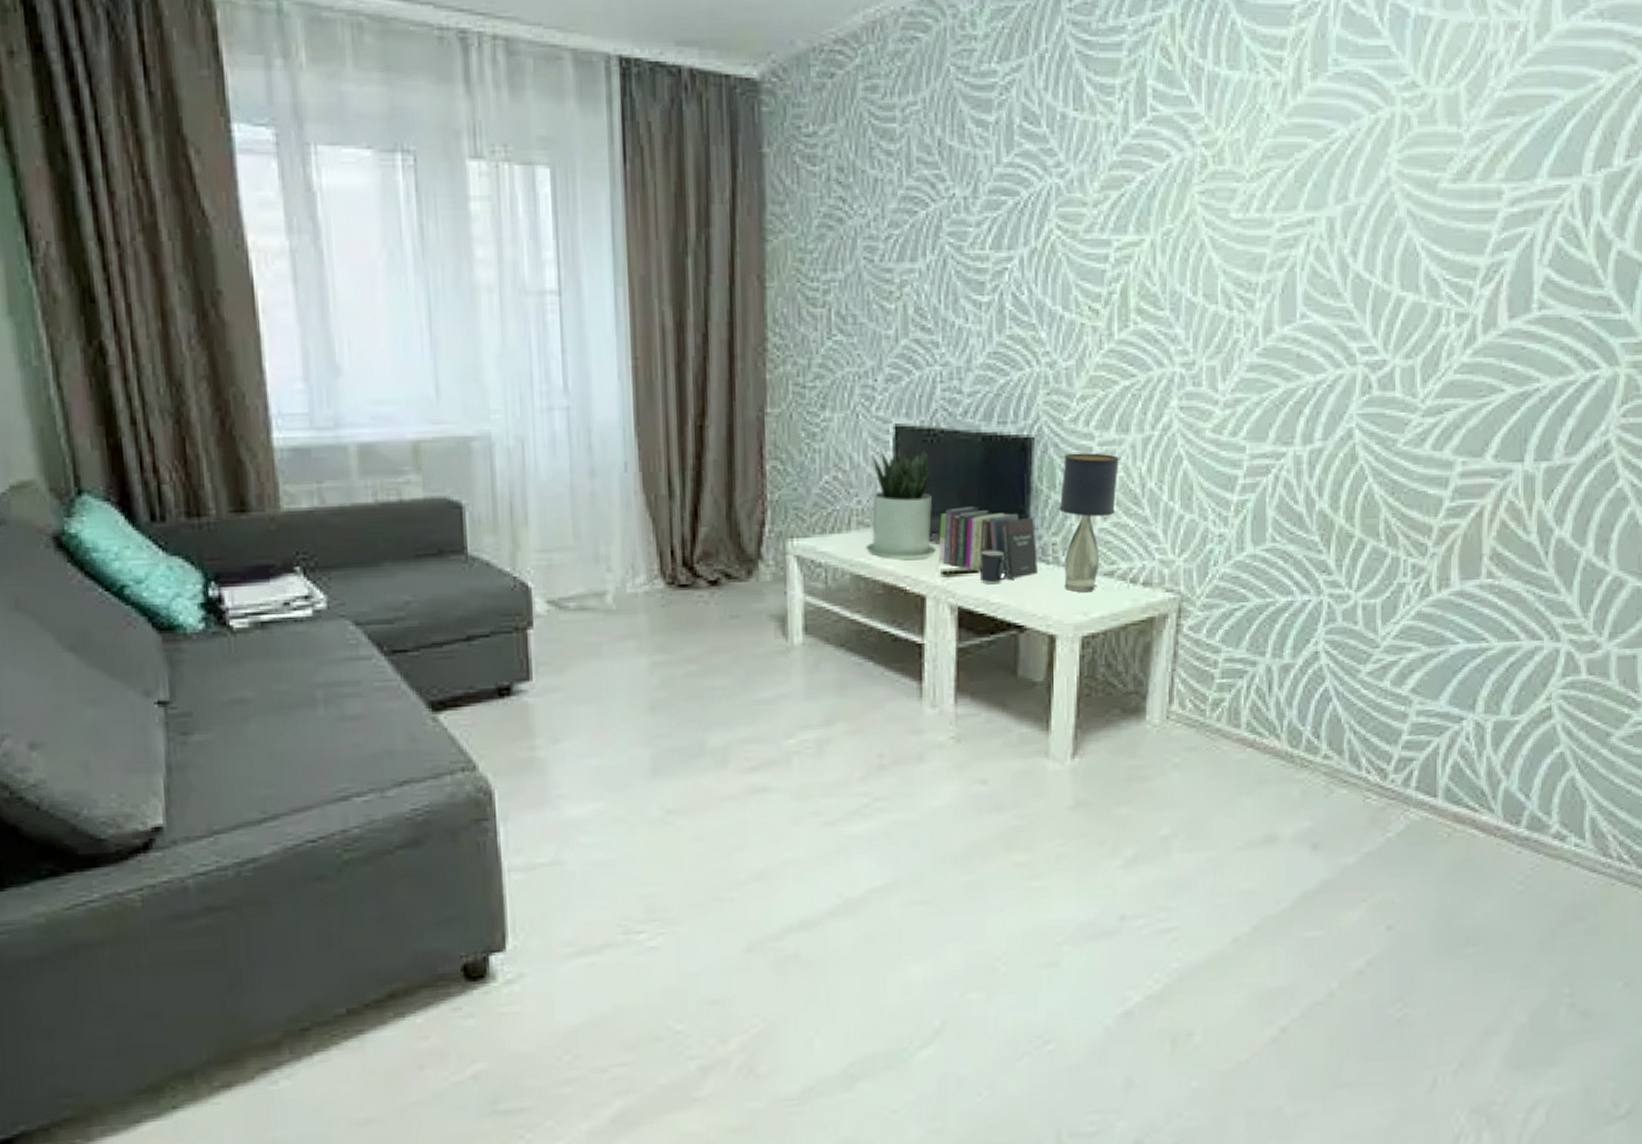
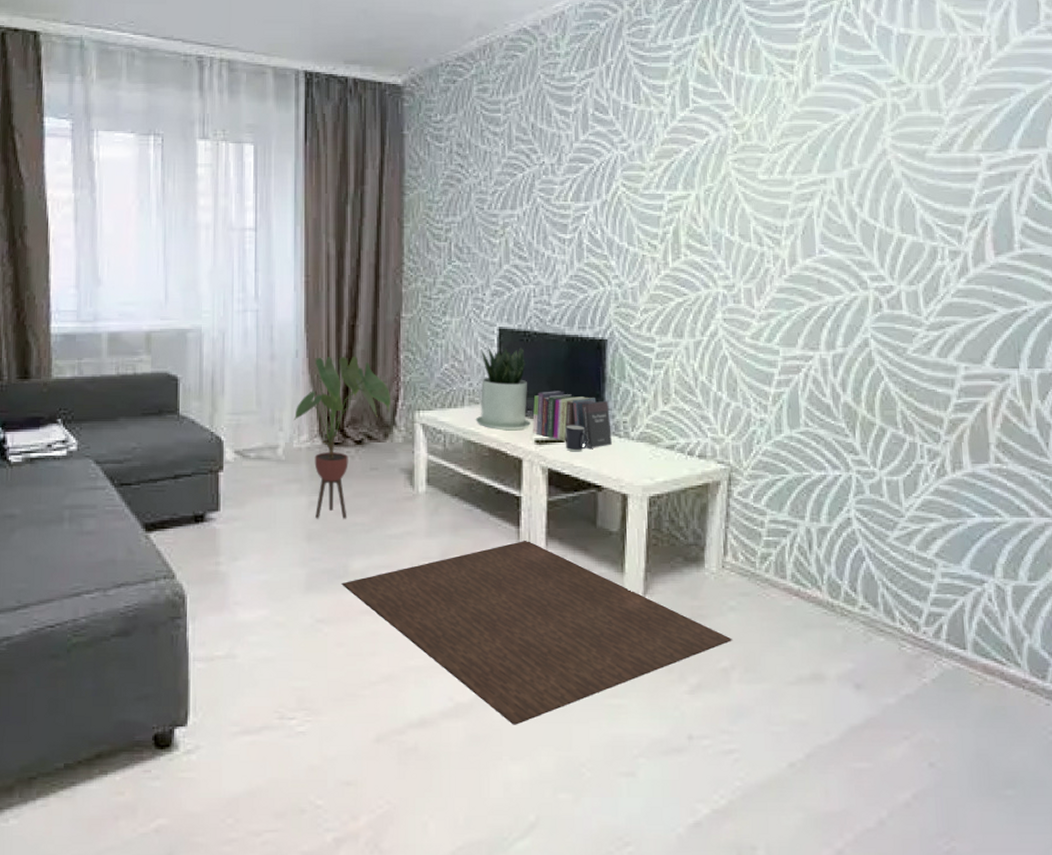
house plant: none [625,467,754,685] -> present [293,356,391,519]
floor mat: none [697,698,1175,919] -> present [342,541,732,725]
table lamp: present [1059,453,1120,593] -> none [628,352,677,462]

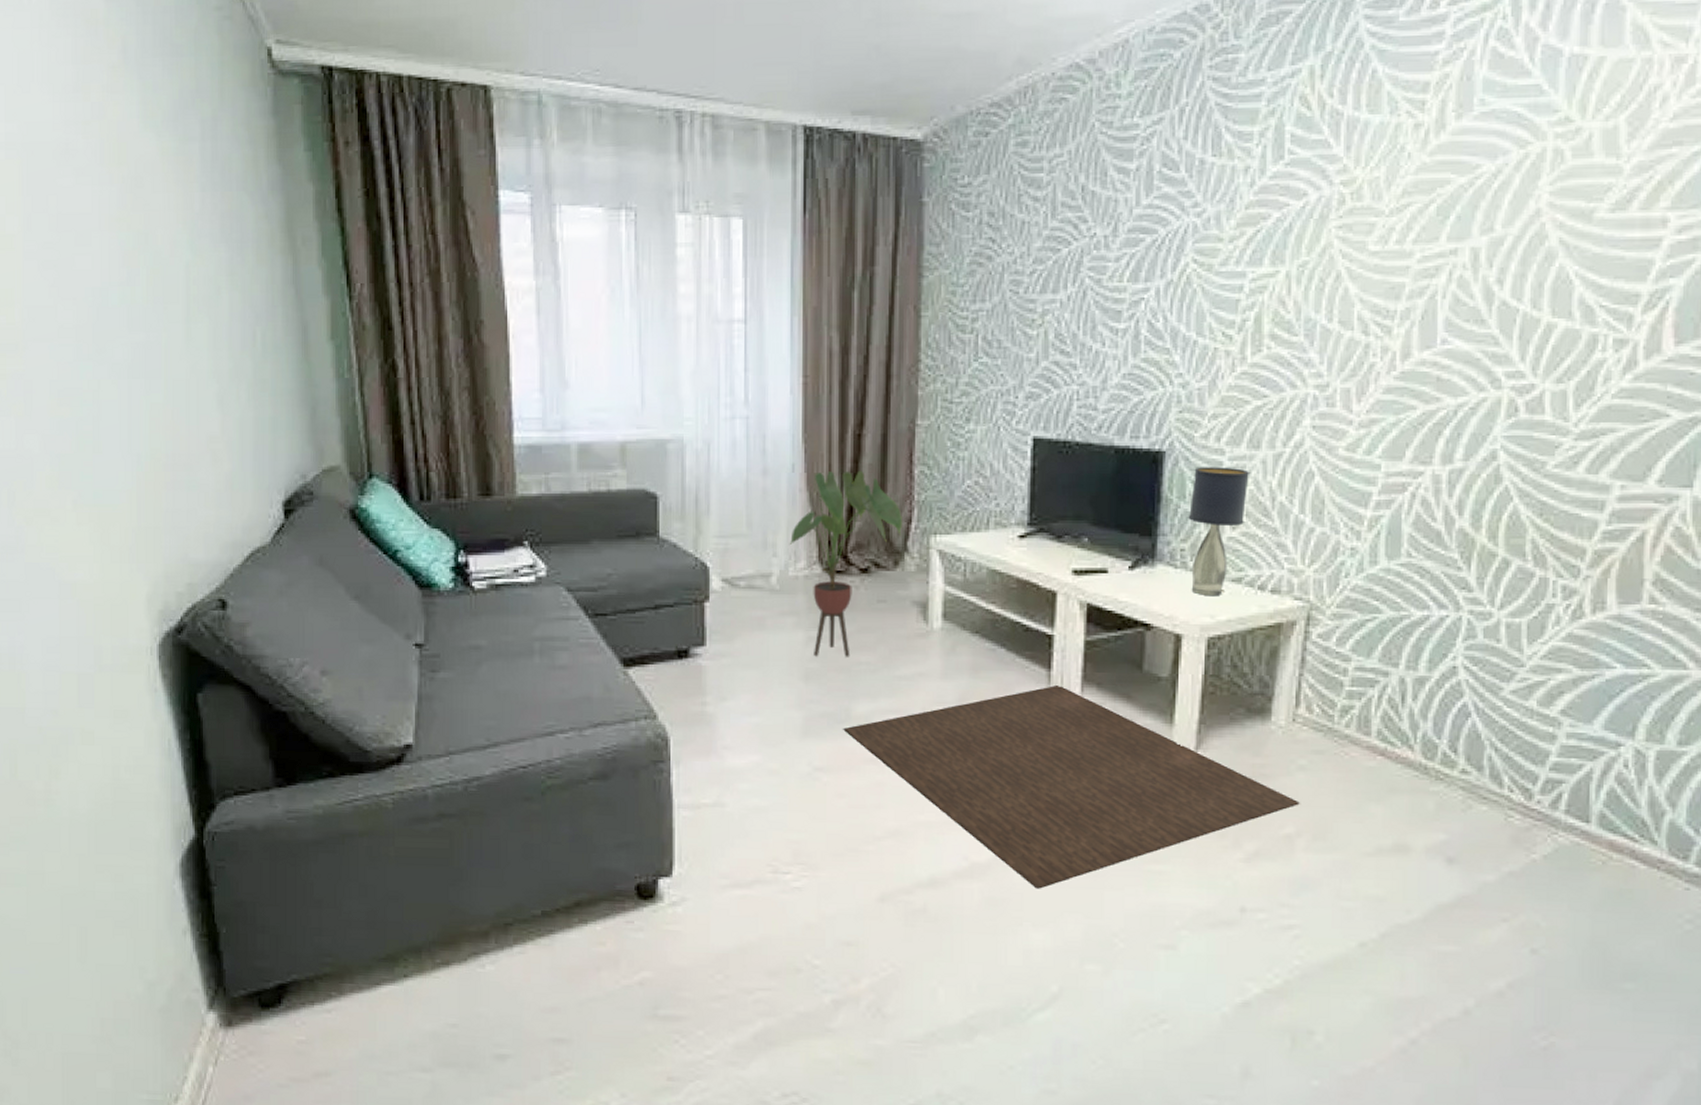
planter: present [475,345,530,431] -> none [1002,458,1068,559]
books: present [533,391,612,448] -> none [1070,512,1166,581]
mug: present [564,425,588,452] -> none [1108,553,1137,585]
table lamp: none [628,352,677,462] -> present [1188,467,1251,597]

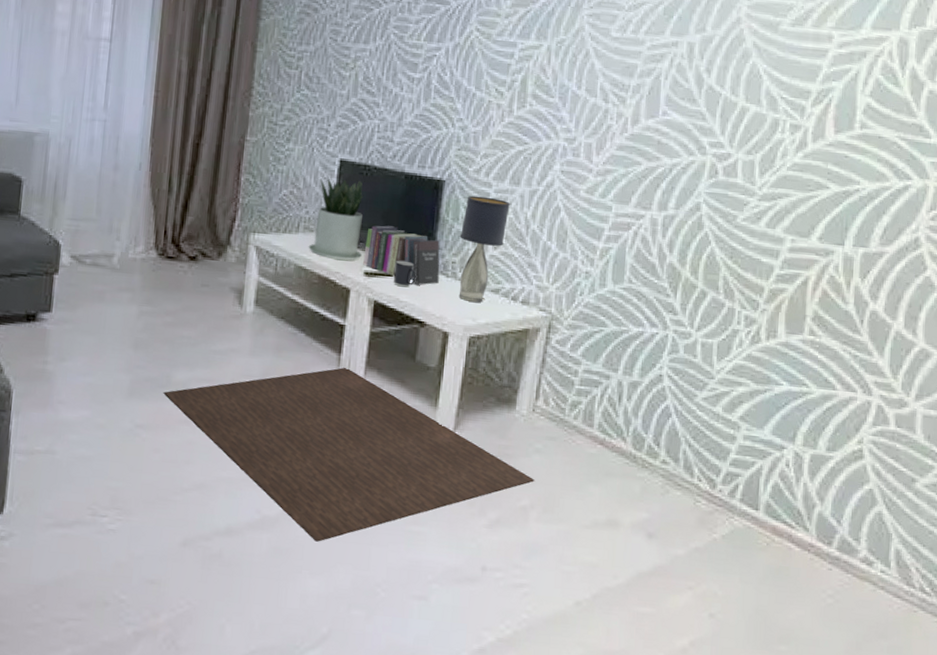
house plant: present [789,470,902,657] -> none [131,172,228,331]
planter: none [1002,458,1068,559] -> present [308,175,364,261]
books: none [1070,512,1166,581] -> present [363,225,440,285]
mug: none [1108,553,1137,585] -> present [393,260,417,287]

